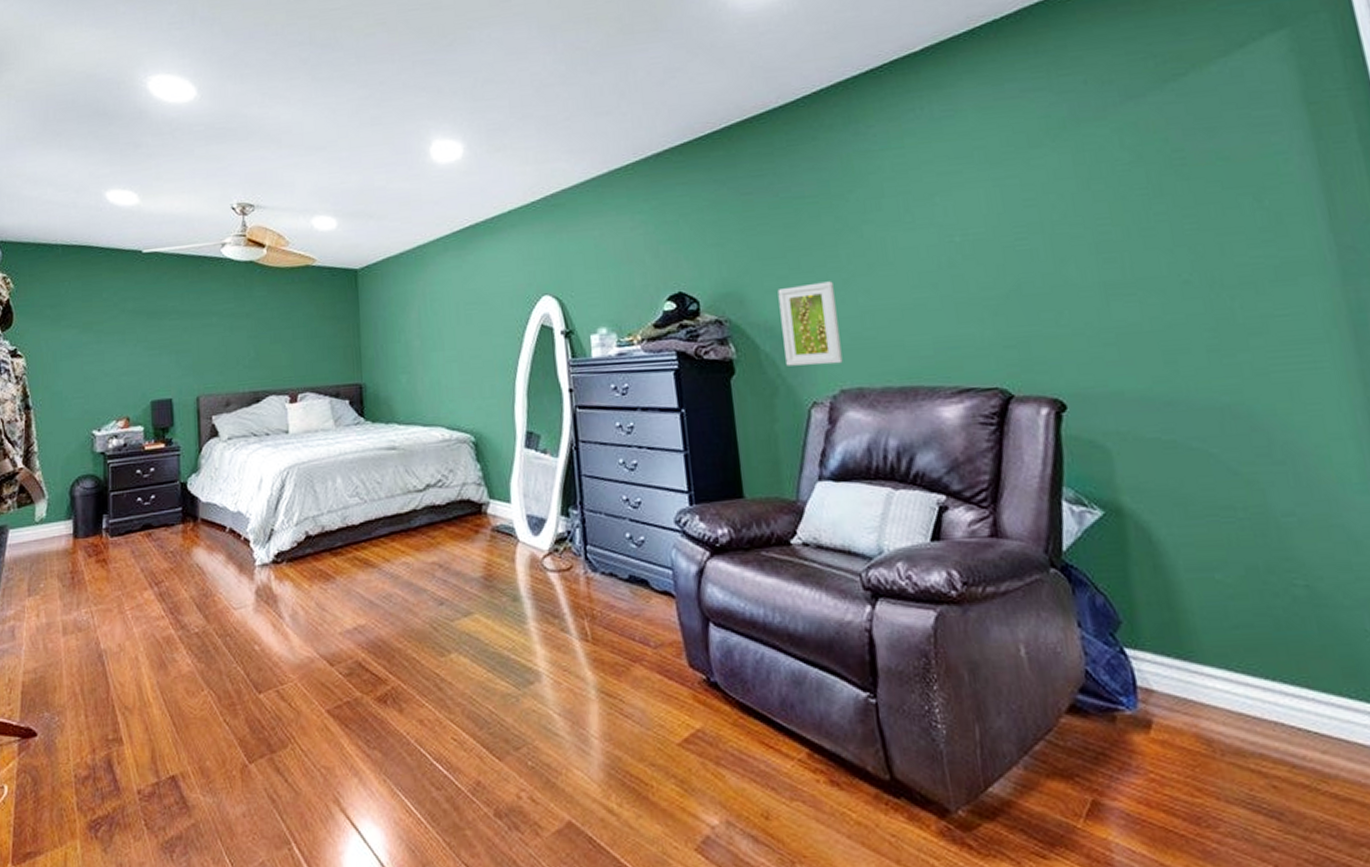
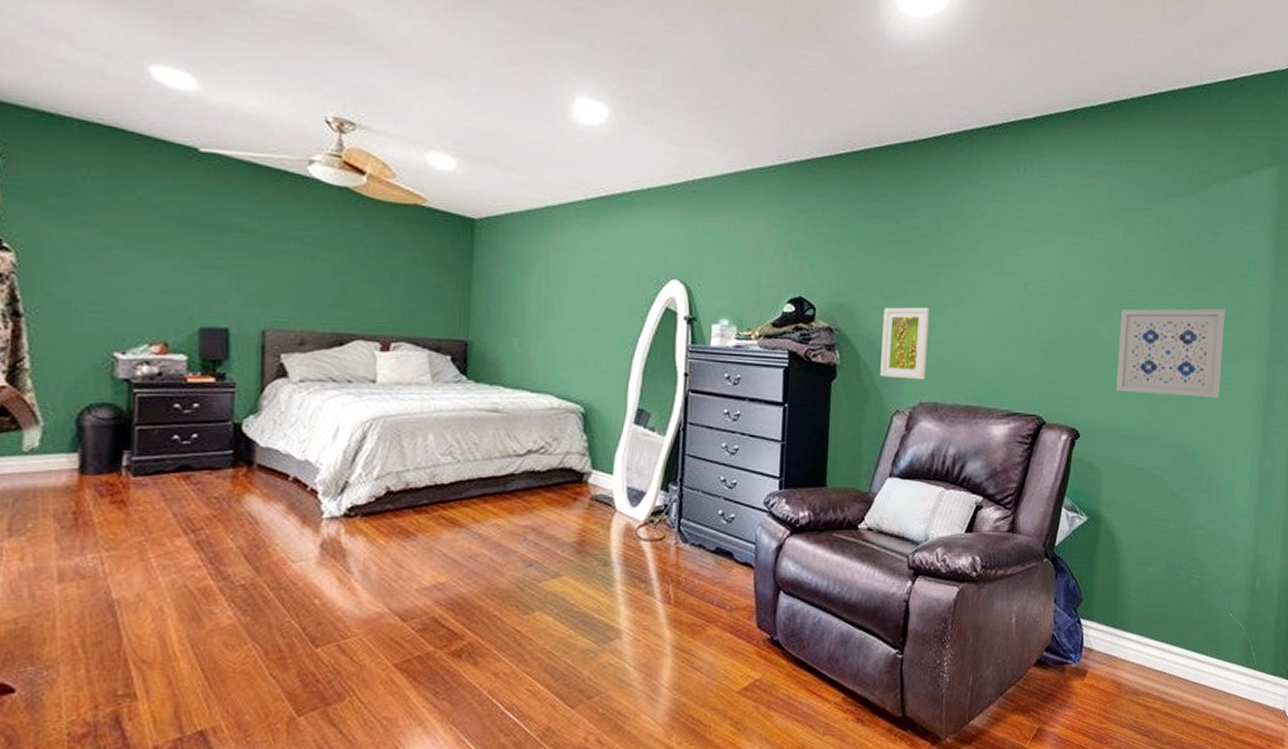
wall art: none [1091,219,1273,346] -> present [1116,308,1225,398]

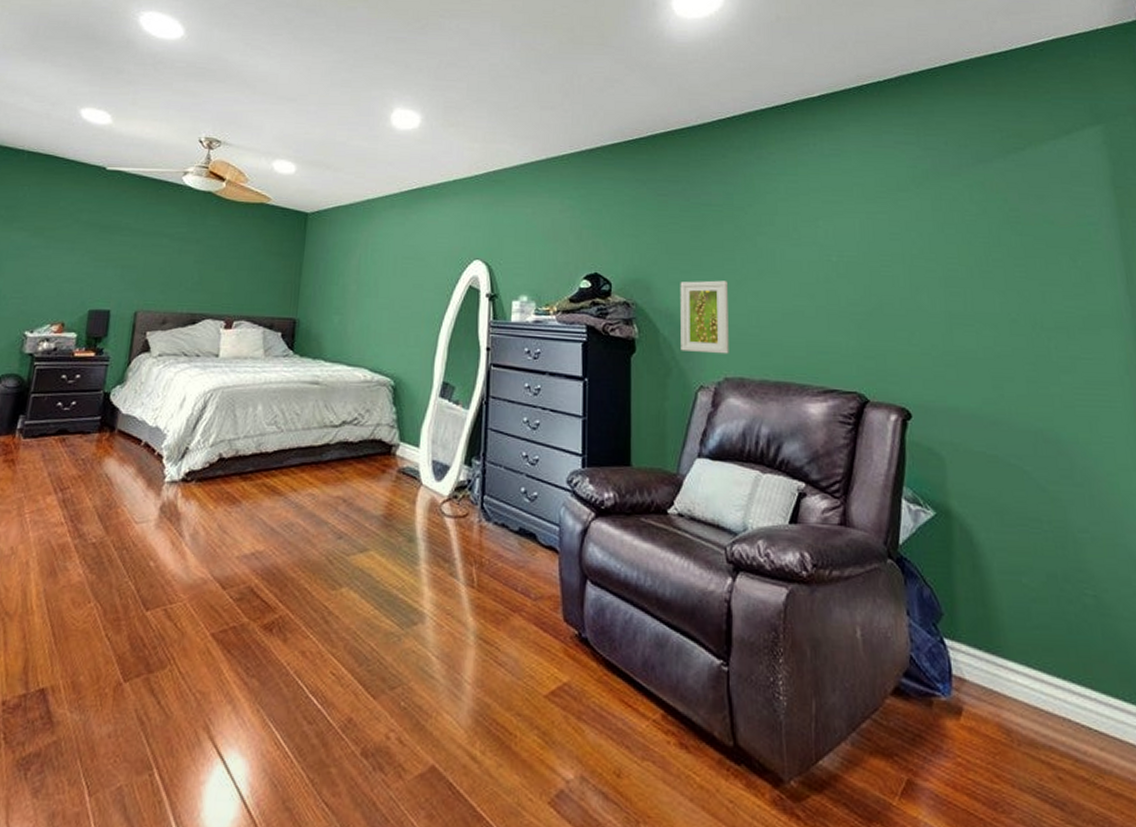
wall art: present [1116,308,1225,398] -> none [941,275,1079,375]

